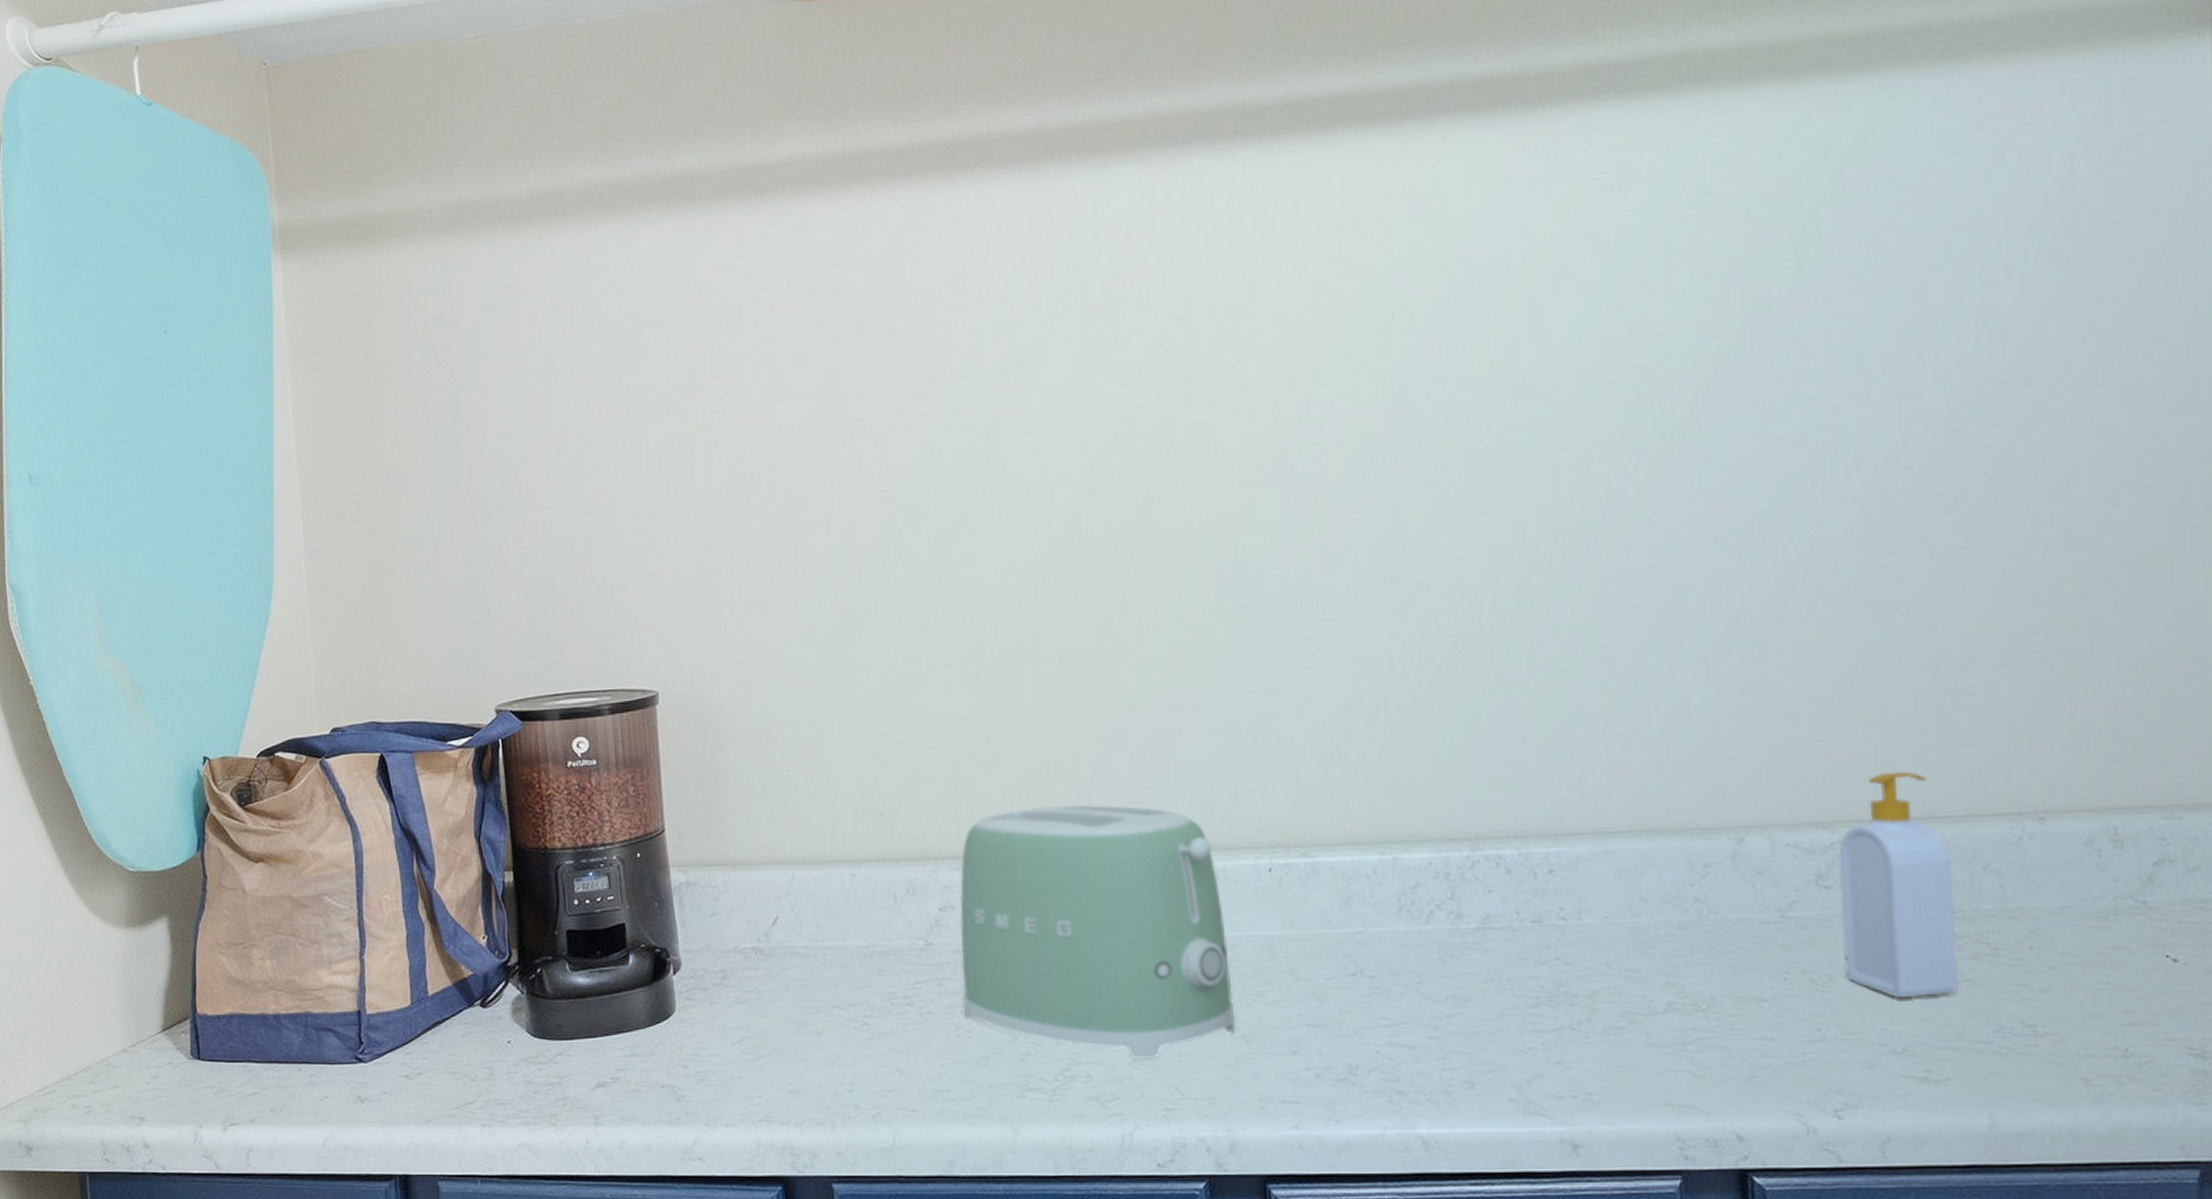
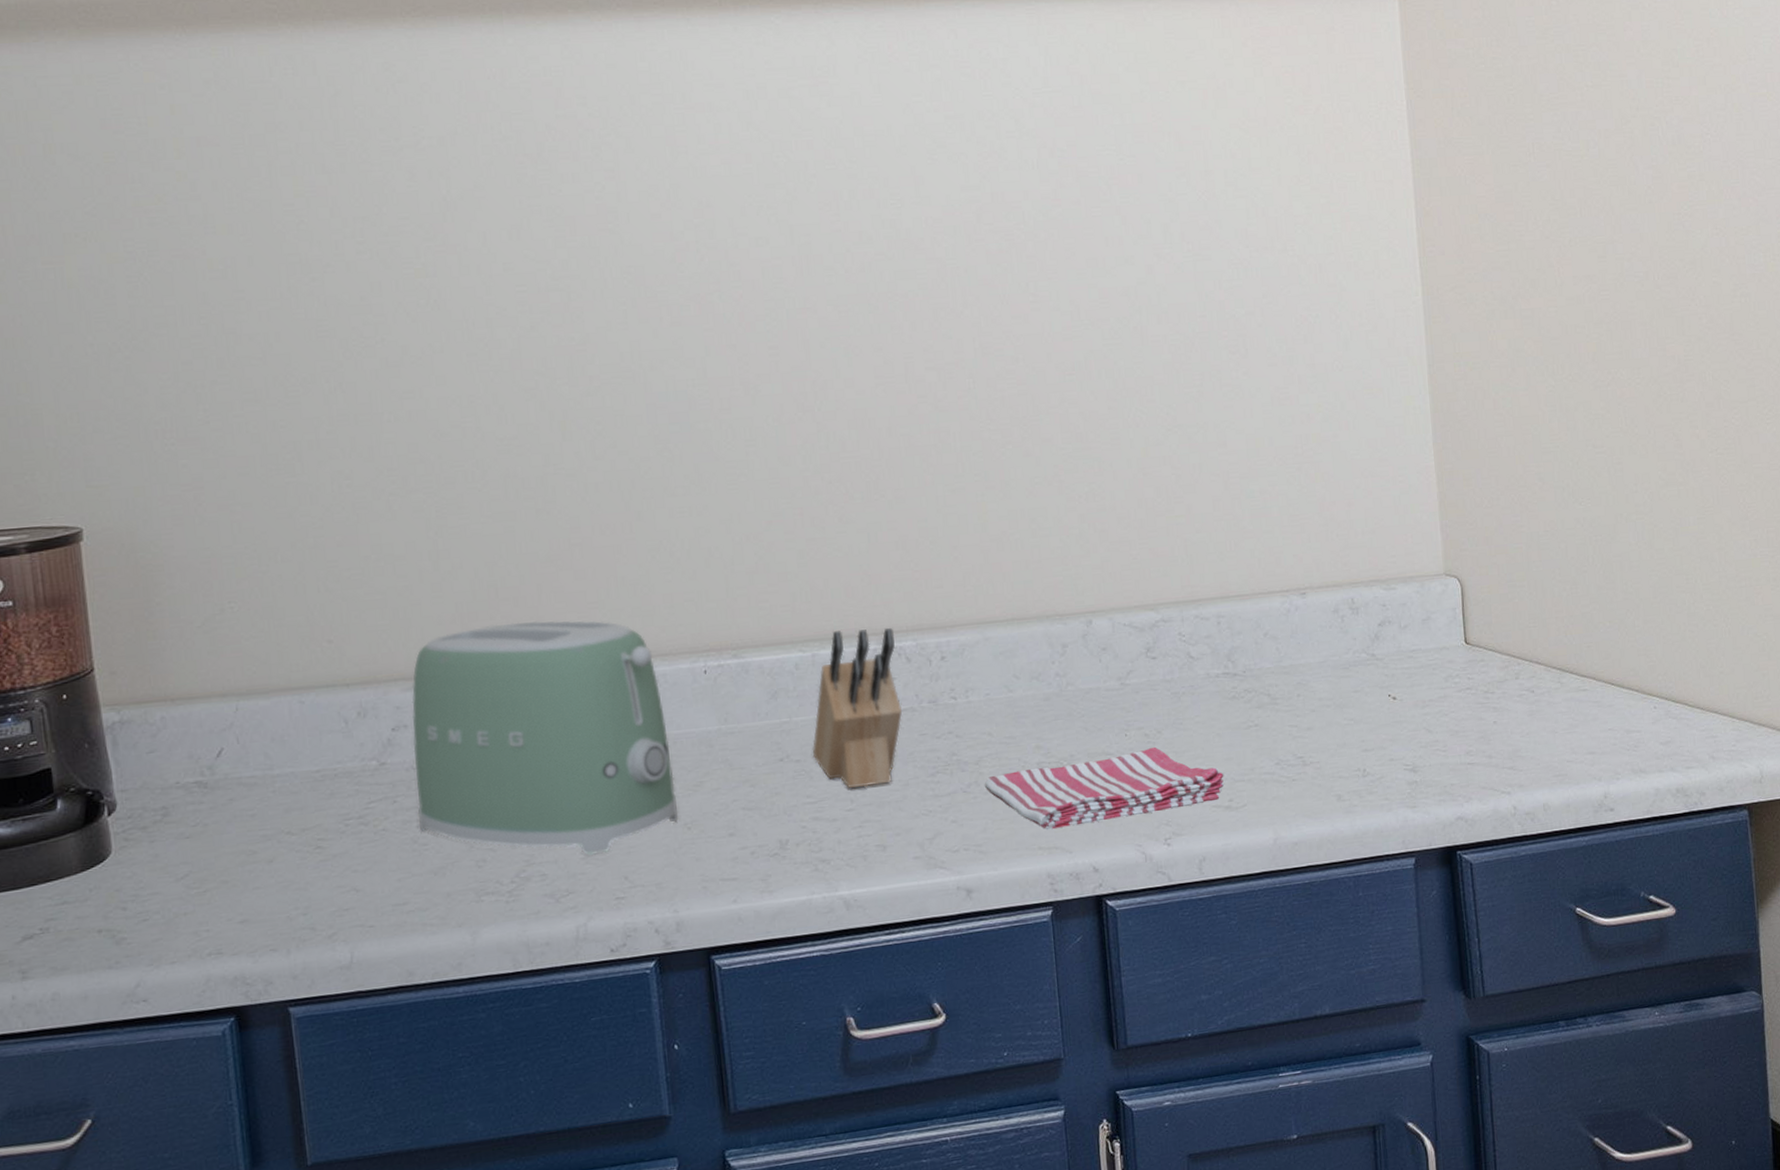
knife block: none [1389,832,1500,1014] -> present [812,627,903,788]
dish towel: none [1598,996,1920,1085] -> present [984,746,1224,830]
soap bottle: present [1838,771,1958,999] -> none [1161,561,1249,744]

